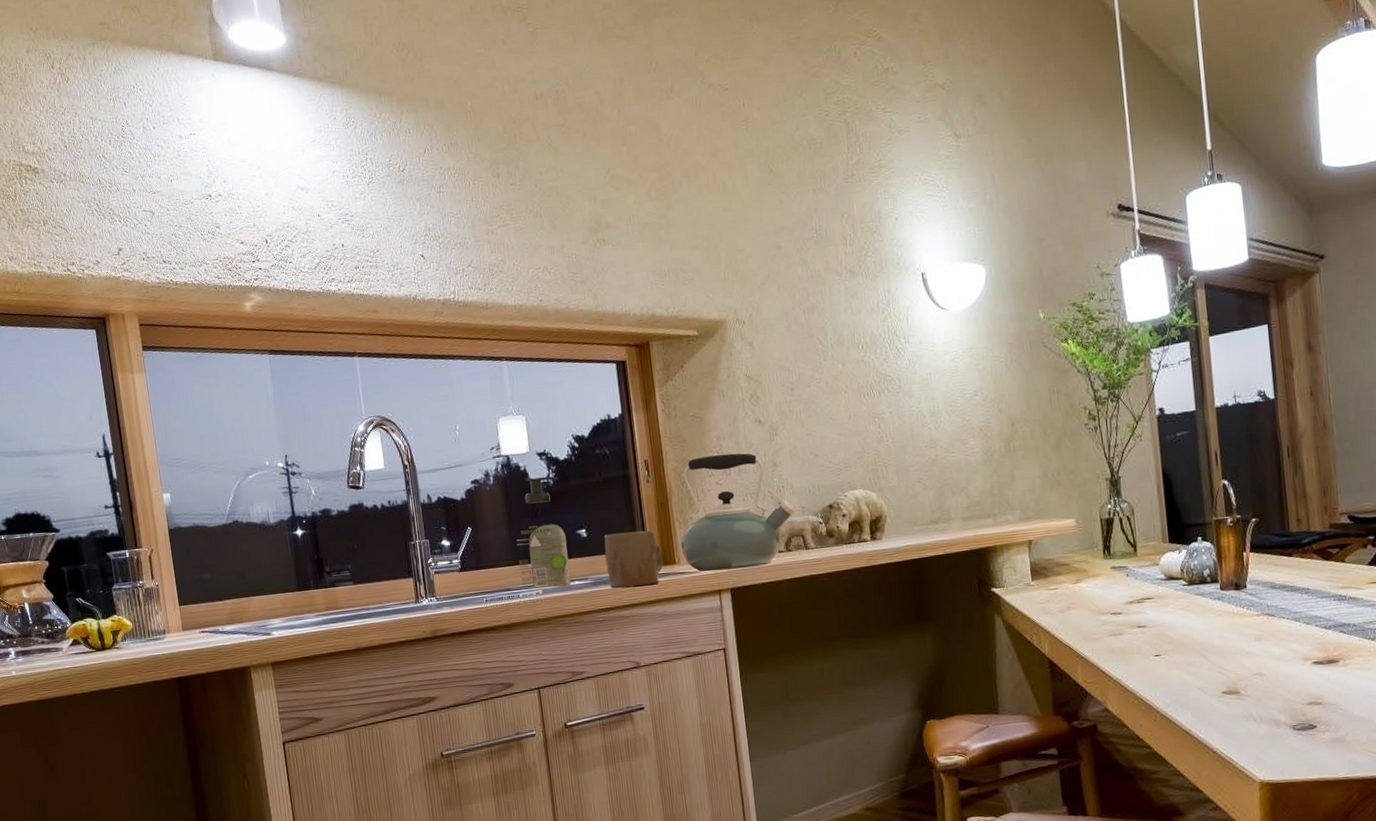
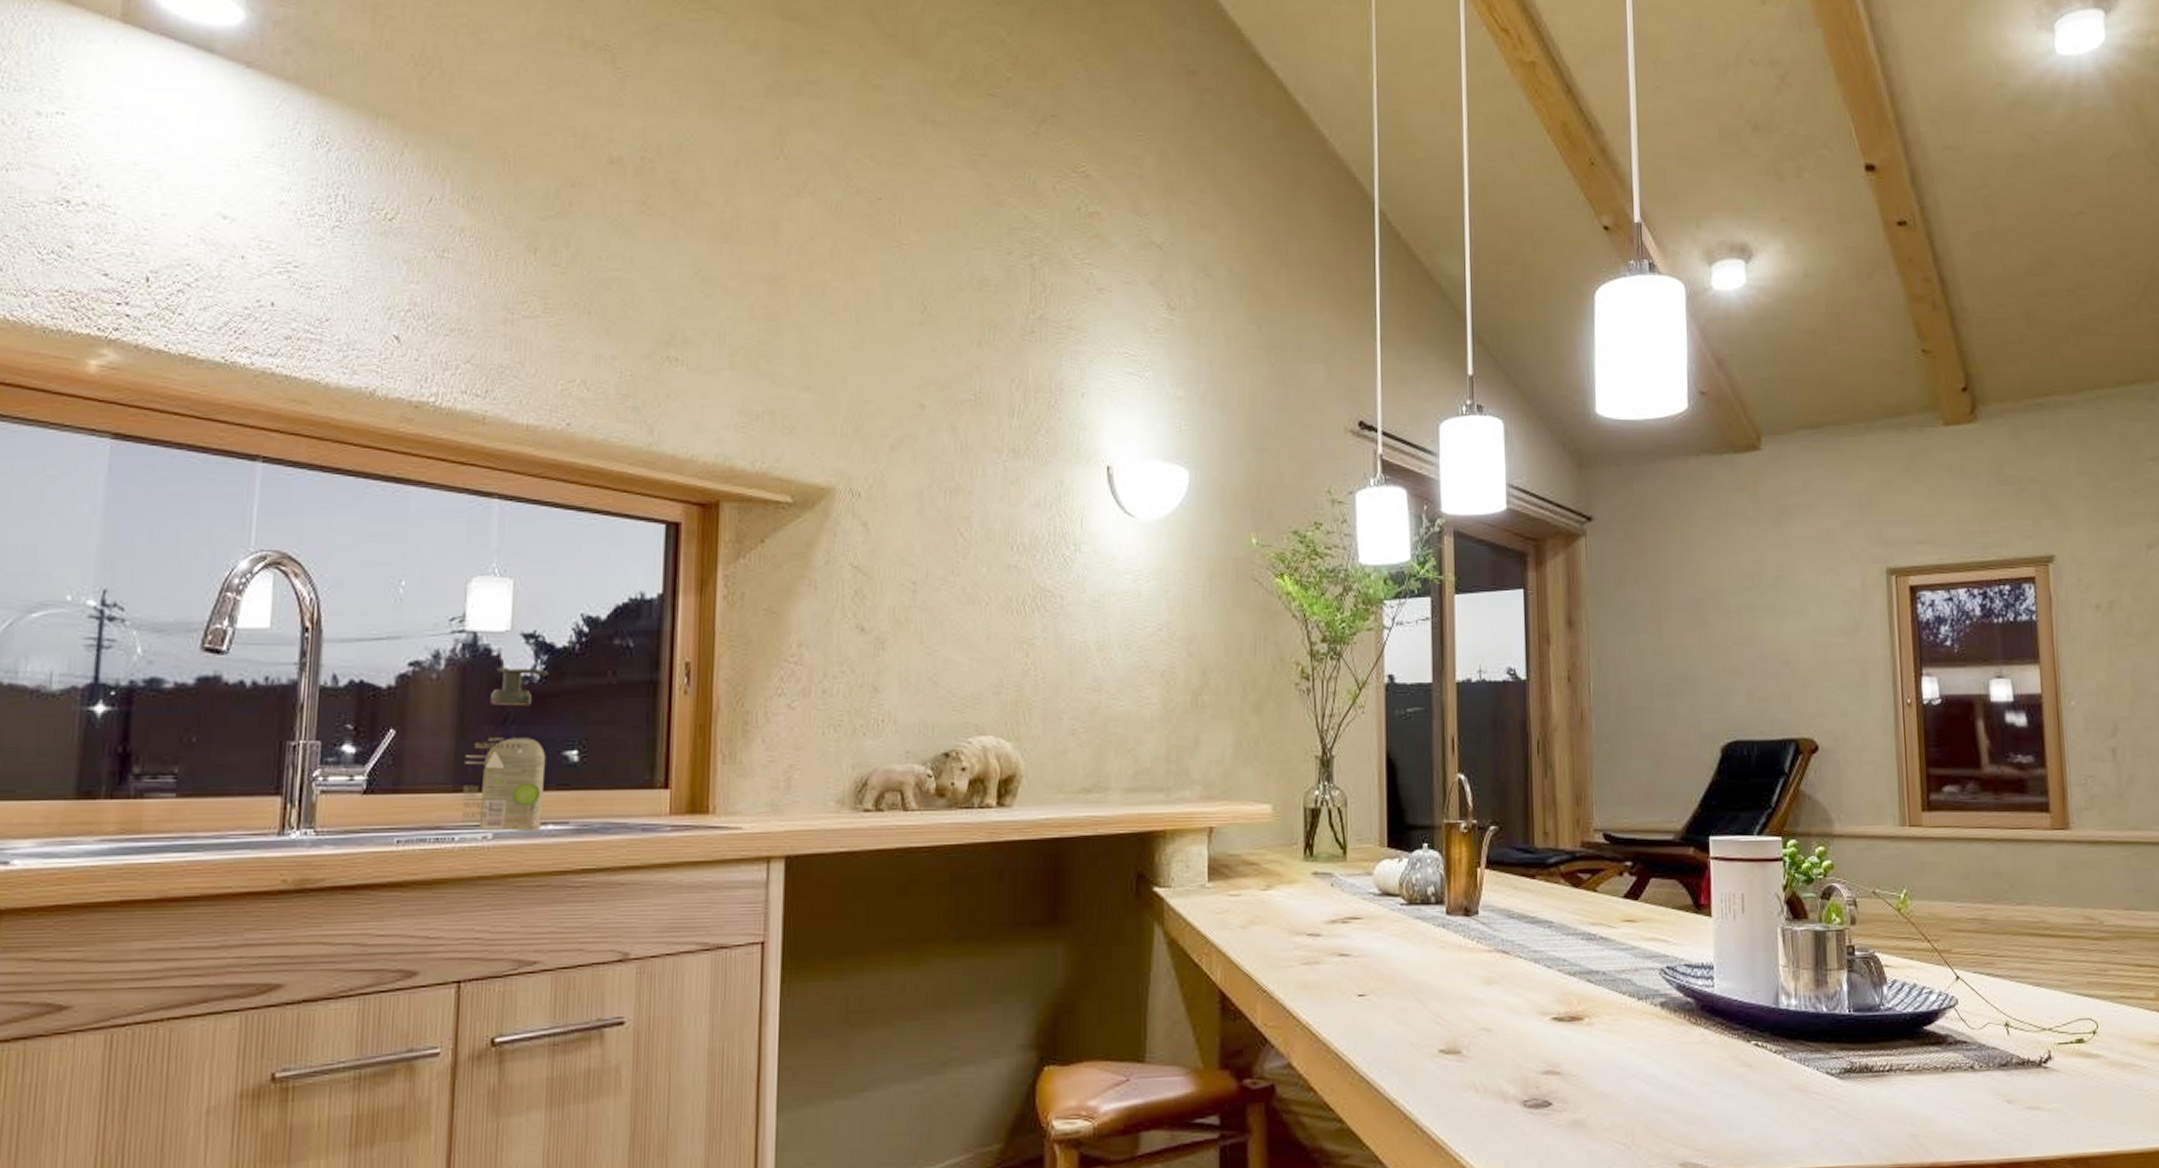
mug: present [603,530,663,589] -> none [600,760,690,842]
kettle: present [681,453,796,572] -> none [720,667,897,829]

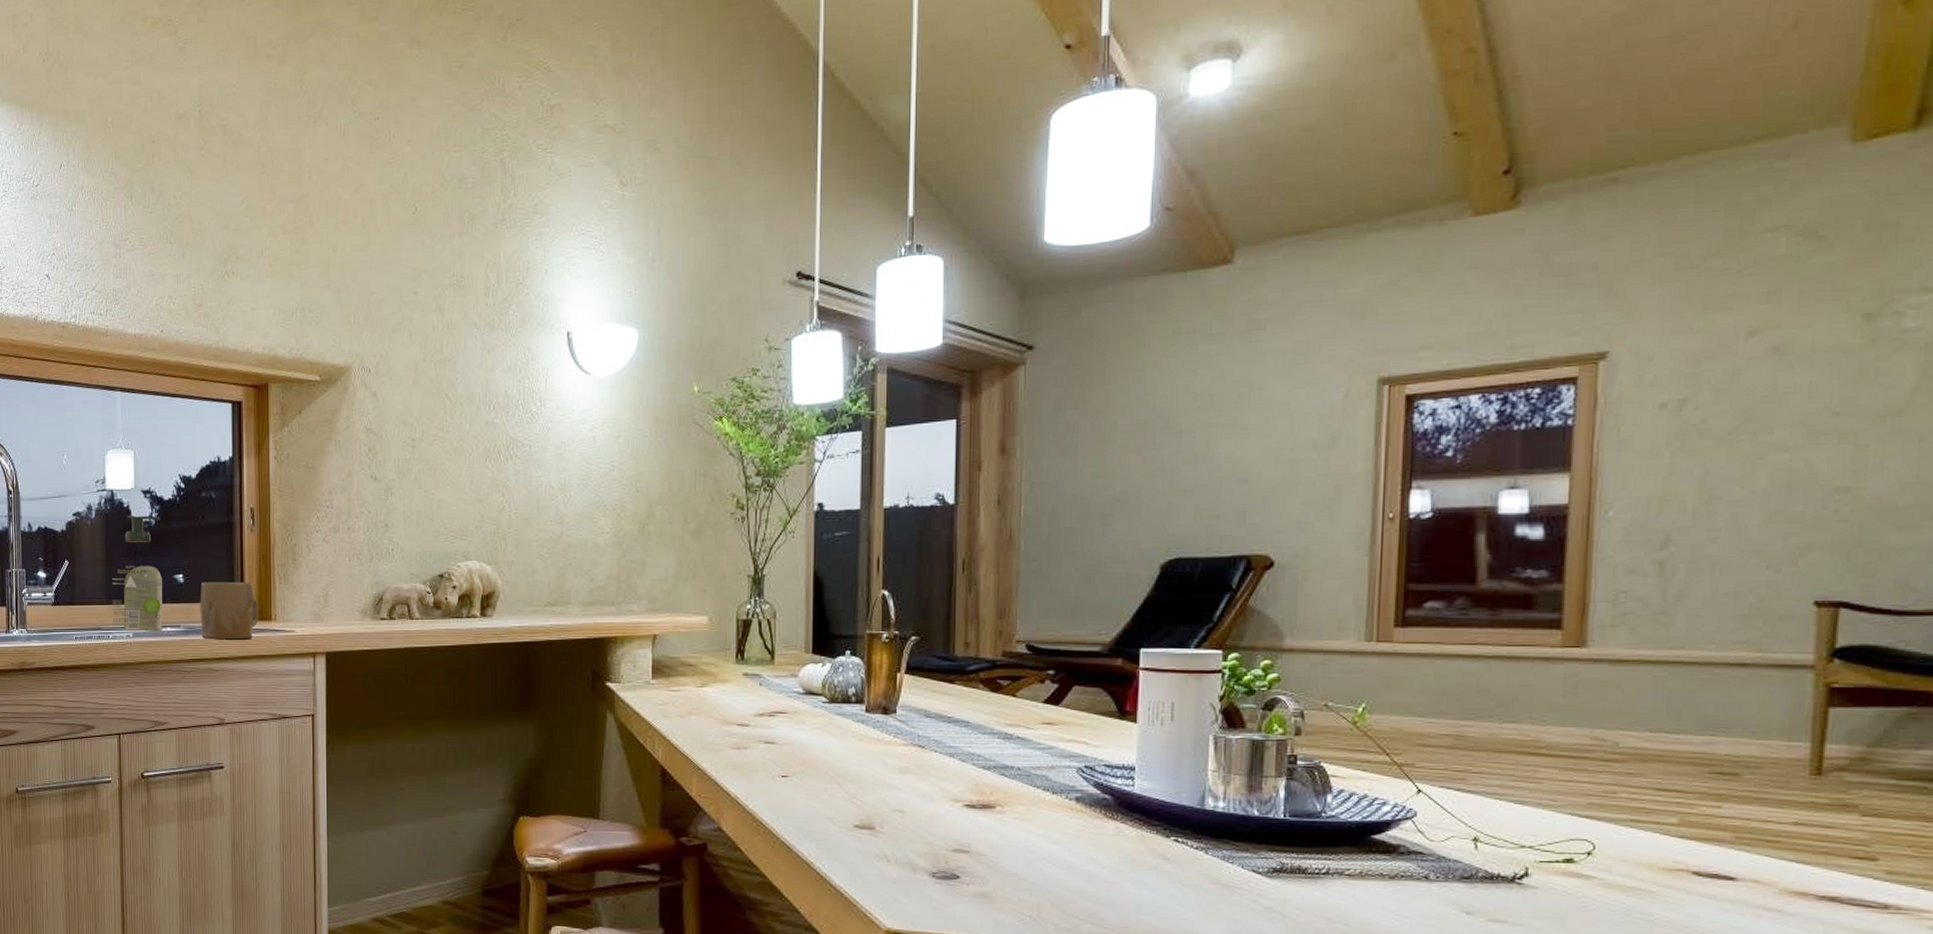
mug: none [600,760,690,842] -> present [200,581,259,640]

